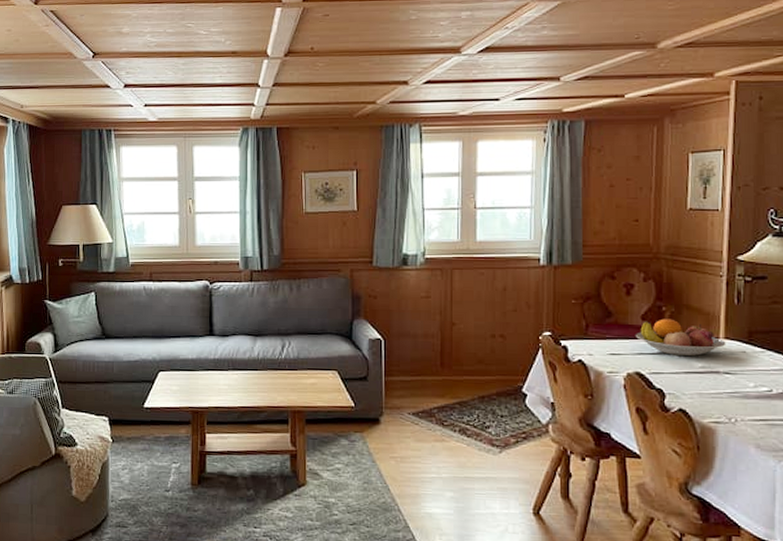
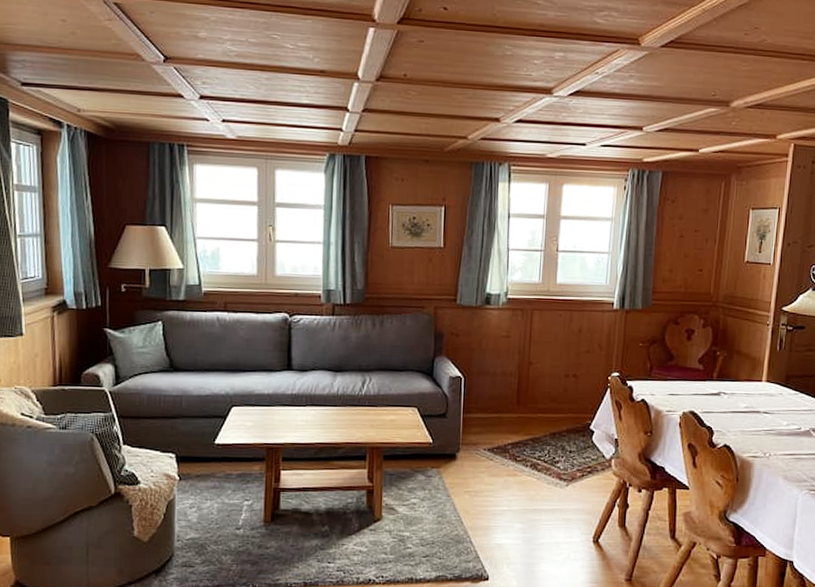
fruit bowl: present [636,318,726,357] -> none [693,362,767,398]

